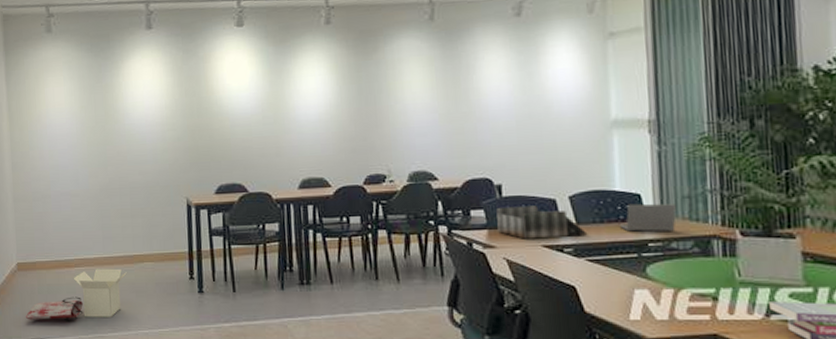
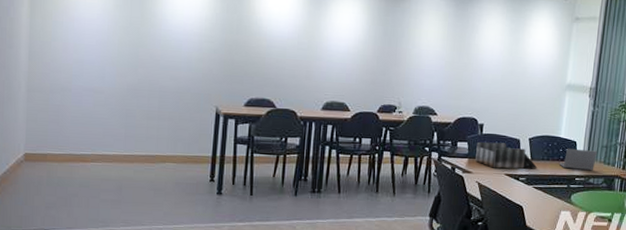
bag: present [25,296,83,321] -> none [28,190,96,214]
cardboard box: present [73,268,128,317] -> none [87,165,148,212]

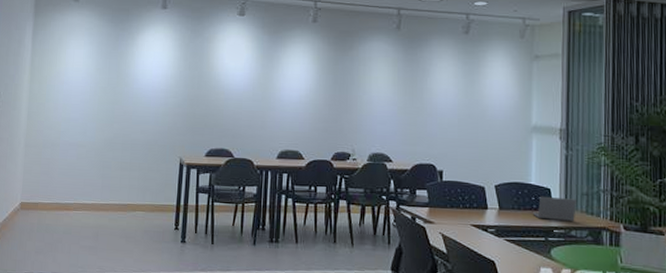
desk organizer: present [475,141,538,169] -> none [437,189,508,220]

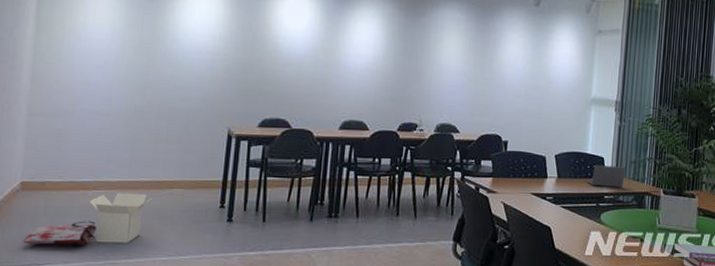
bag: none [22,237,77,260] -> present [22,220,97,247]
cardboard box: none [70,213,121,259] -> present [88,192,154,243]

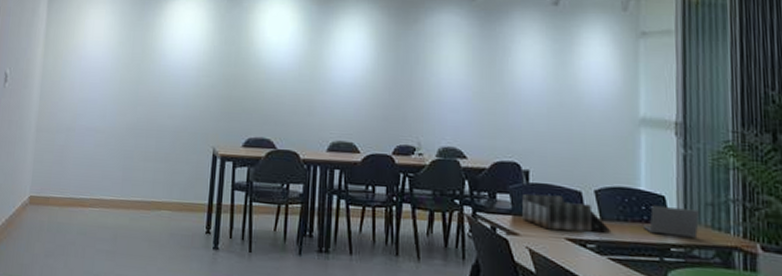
bag: present [22,220,97,247] -> none [29,238,92,266]
cardboard box: present [88,192,154,243] -> none [85,211,143,265]
desk organizer: none [500,159,565,188] -> present [522,193,612,233]

